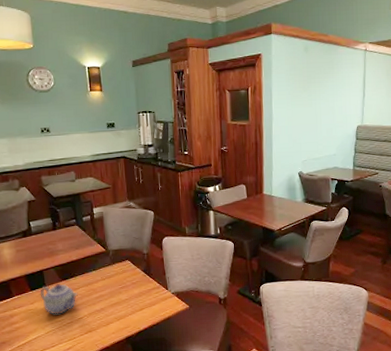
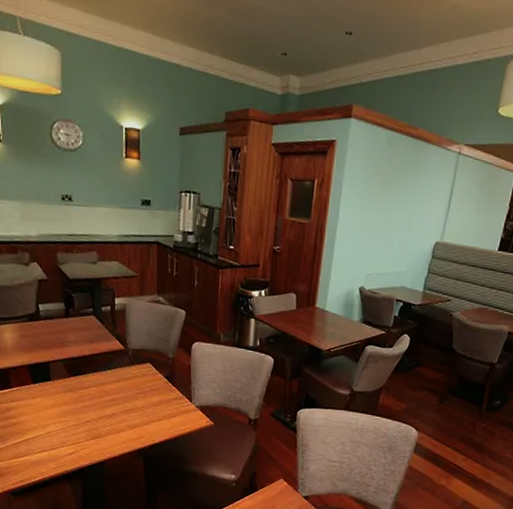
teapot: present [40,283,78,315] -> none [43,379,87,415]

